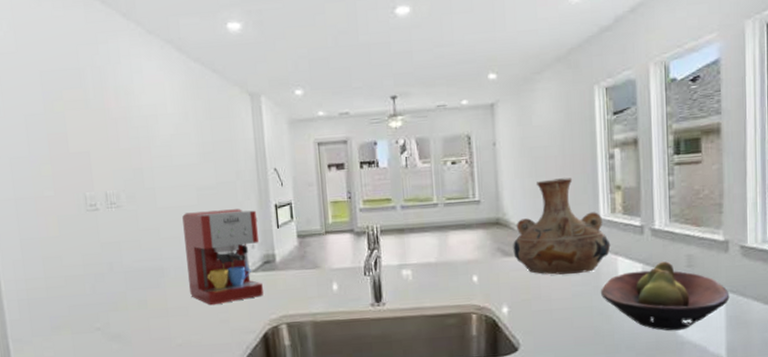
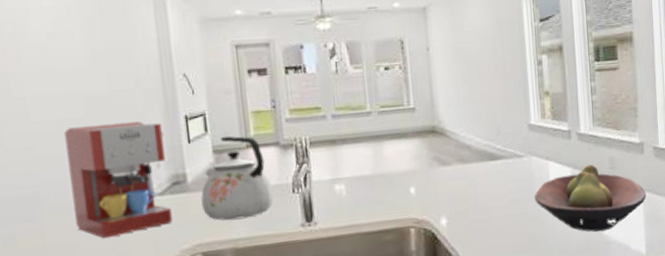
kettle: none [287,222,348,297] -> present [201,135,274,221]
vase: present [513,177,611,275] -> none [449,84,542,183]

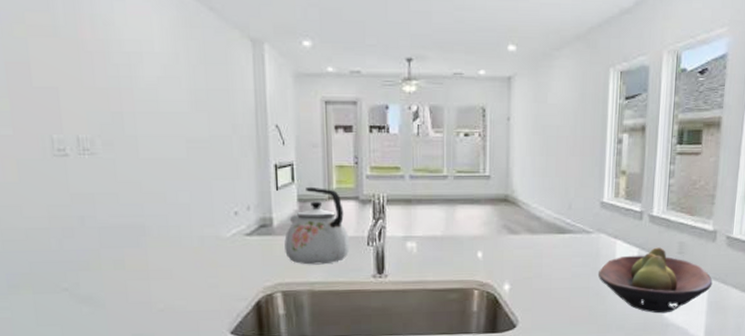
coffee maker: present [64,121,172,239] -> none [169,166,258,269]

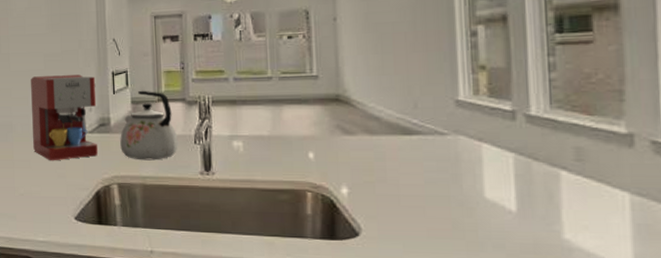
coffee maker: none [169,166,258,269] -> present [31,75,98,161]
fruit bowl: present [598,247,713,314] -> none [461,153,637,234]

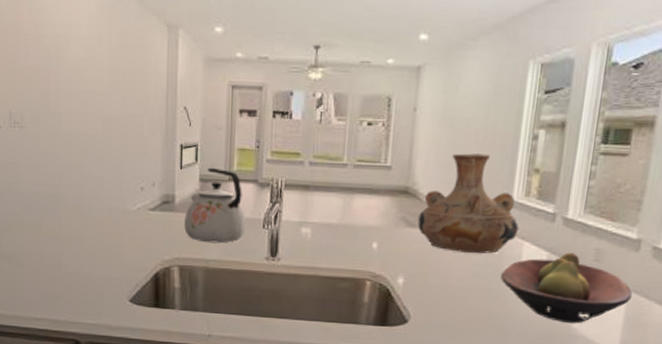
coffee maker: present [31,75,98,161] -> none [85,142,162,239]
vase: none [354,55,473,159] -> present [417,153,519,254]
fruit bowl: none [461,153,637,234] -> present [501,252,633,324]

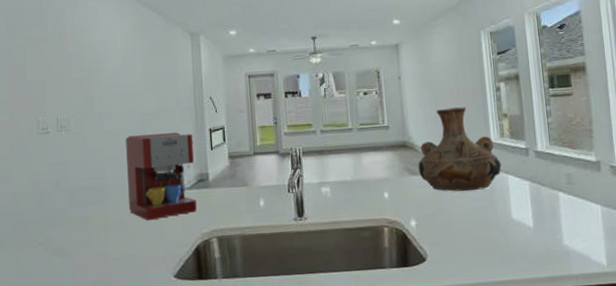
coffee maker: none [85,142,162,239] -> present [126,132,197,221]
kettle: present [184,167,246,244] -> none [218,145,274,212]
fruit bowl: present [501,252,633,324] -> none [495,179,605,242]

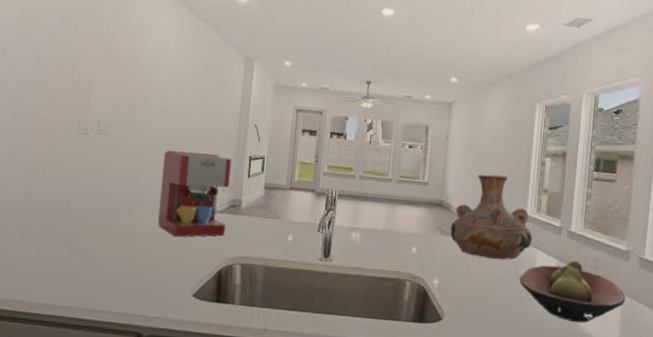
fruit bowl: none [495,179,605,242] -> present [519,260,626,323]

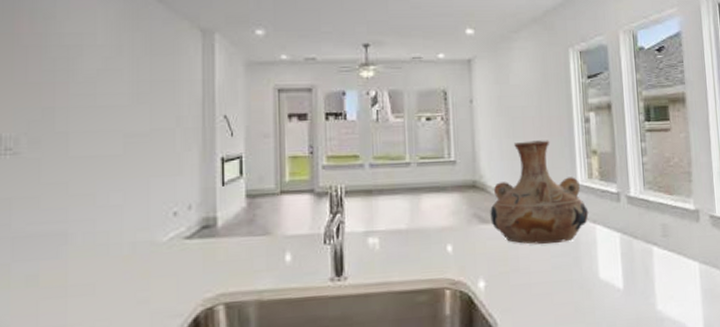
coffee maker: present [158,150,233,238] -> none [101,161,199,282]
fruit bowl: present [519,260,626,323] -> none [580,230,704,307]

